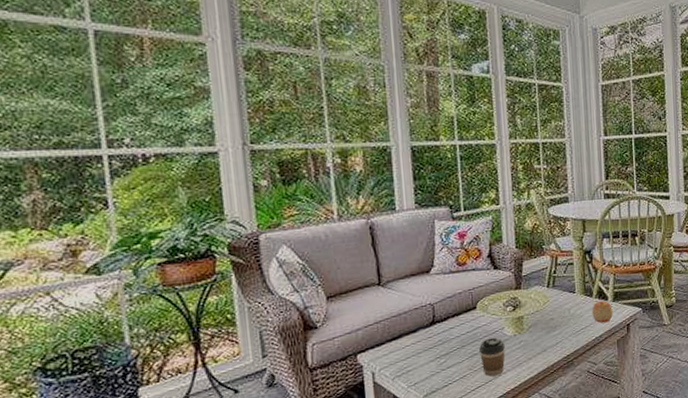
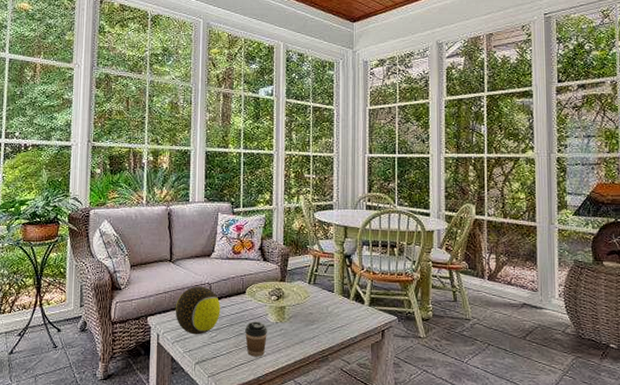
decorative ball: none [391,308,448,366] -> present [175,286,220,335]
apple: present [592,301,613,323] -> none [348,304,368,326]

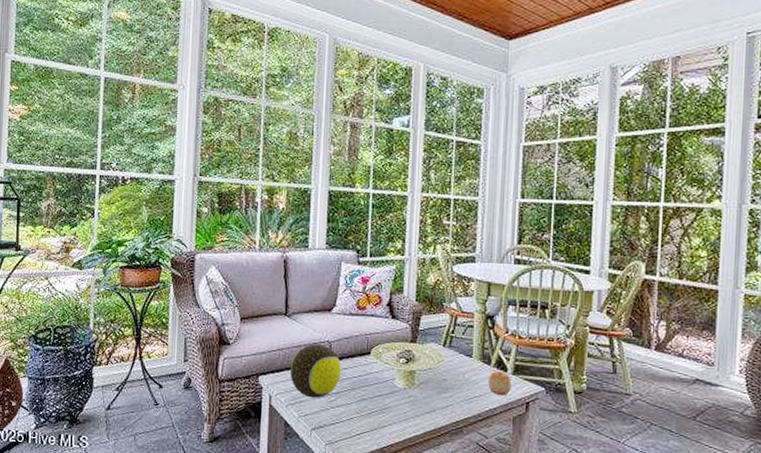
coffee cup: present [245,321,267,357] -> none [368,386,394,426]
apple: none [348,304,368,326] -> present [488,371,512,396]

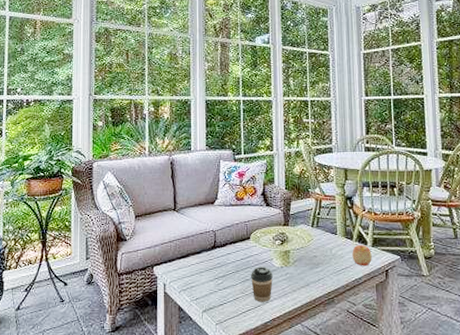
decorative ball: present [289,344,341,398] -> none [180,234,226,283]
coffee cup: none [368,386,394,426] -> present [251,267,273,302]

